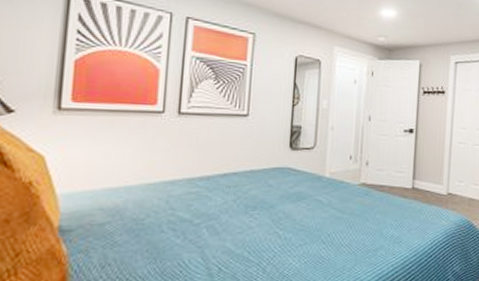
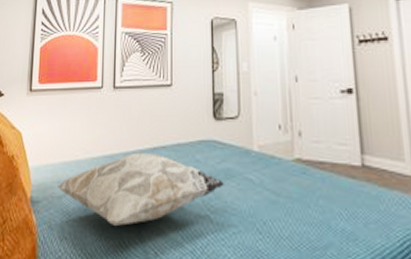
decorative pillow: none [99,178,296,248] -> present [58,152,226,226]

